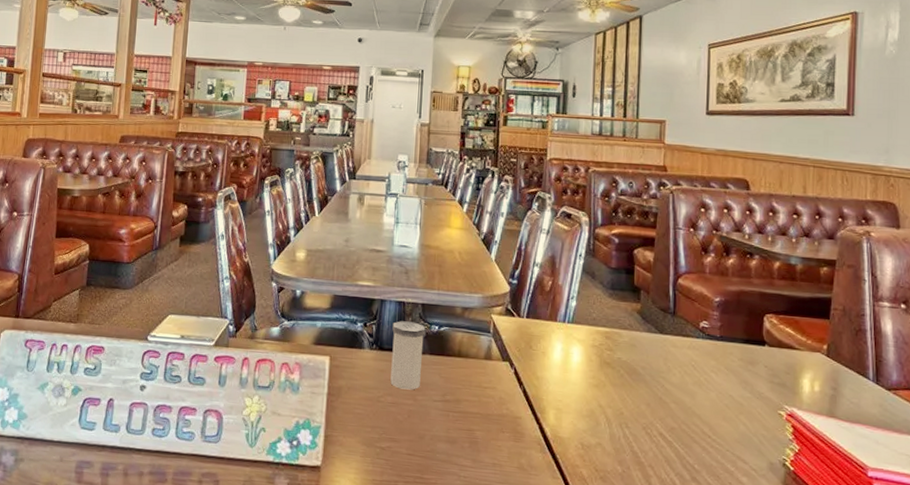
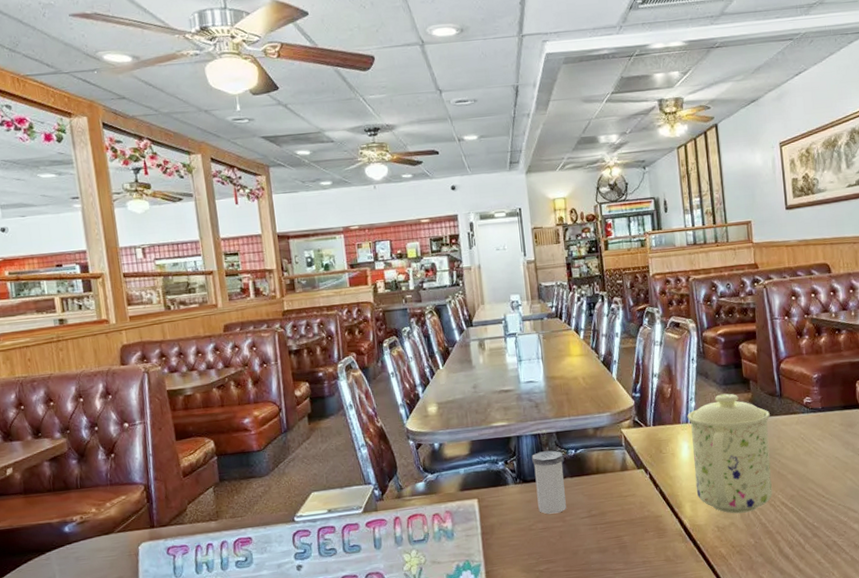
mug: none [563,298,659,436] -> present [687,393,772,514]

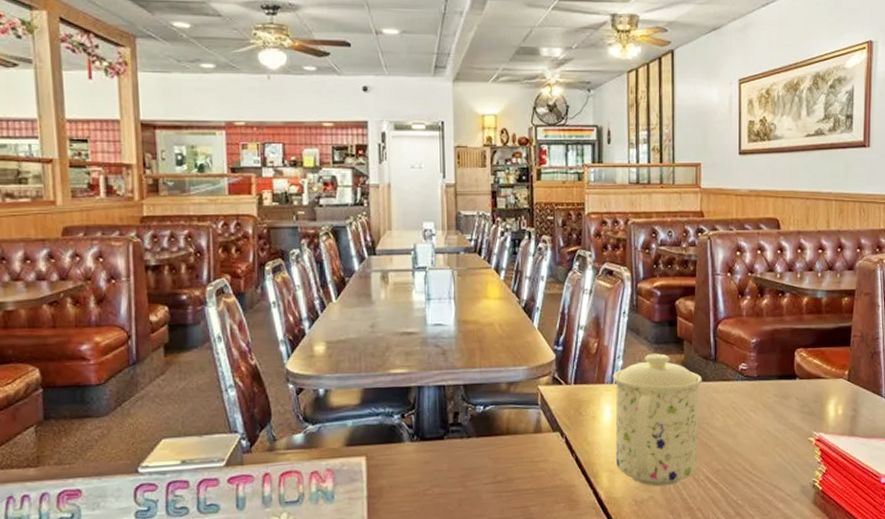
salt shaker: present [531,450,567,514] -> none [433,405,470,478]

